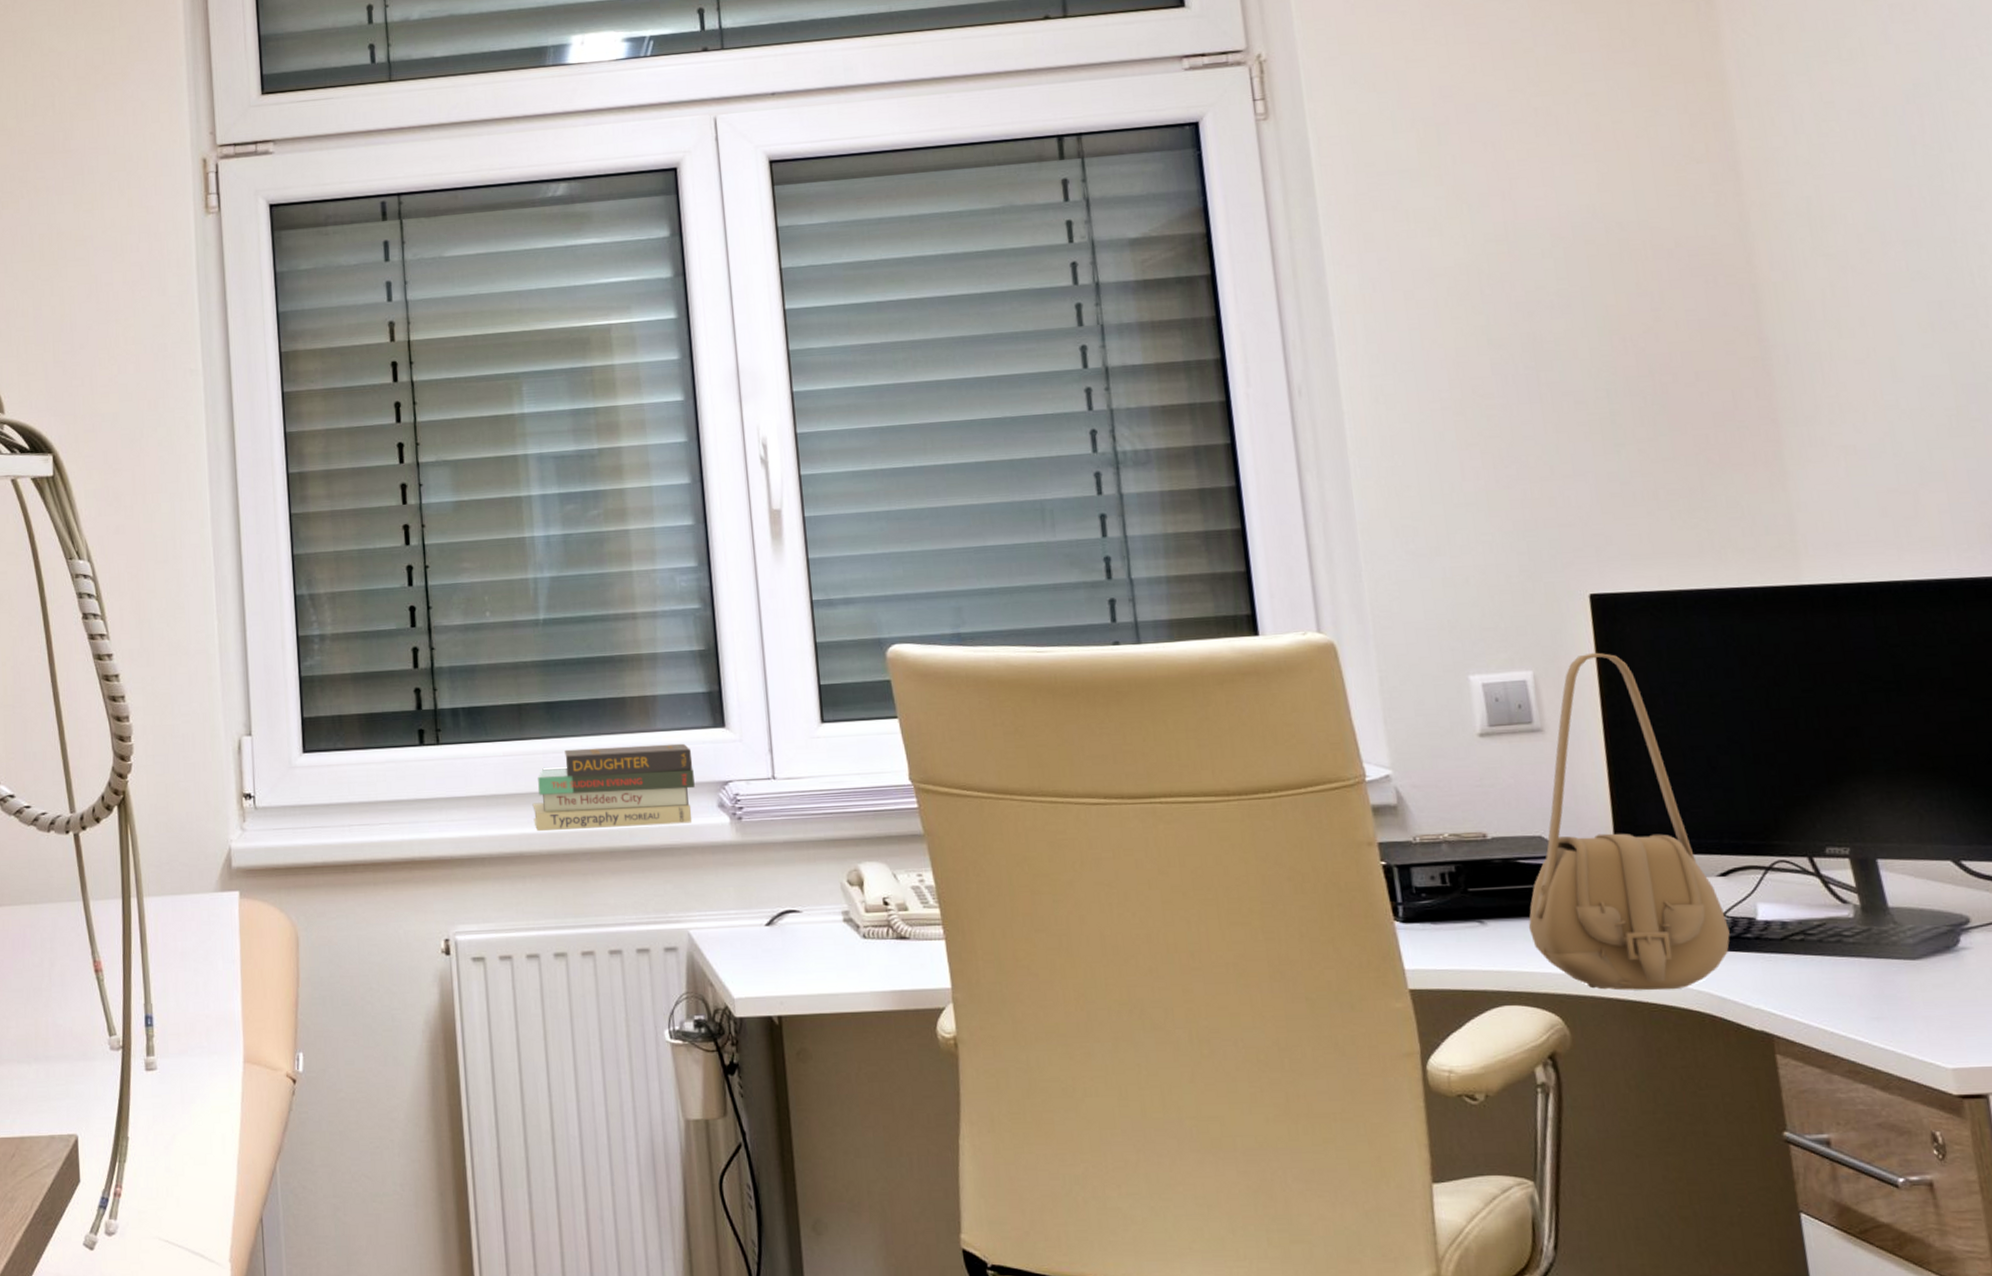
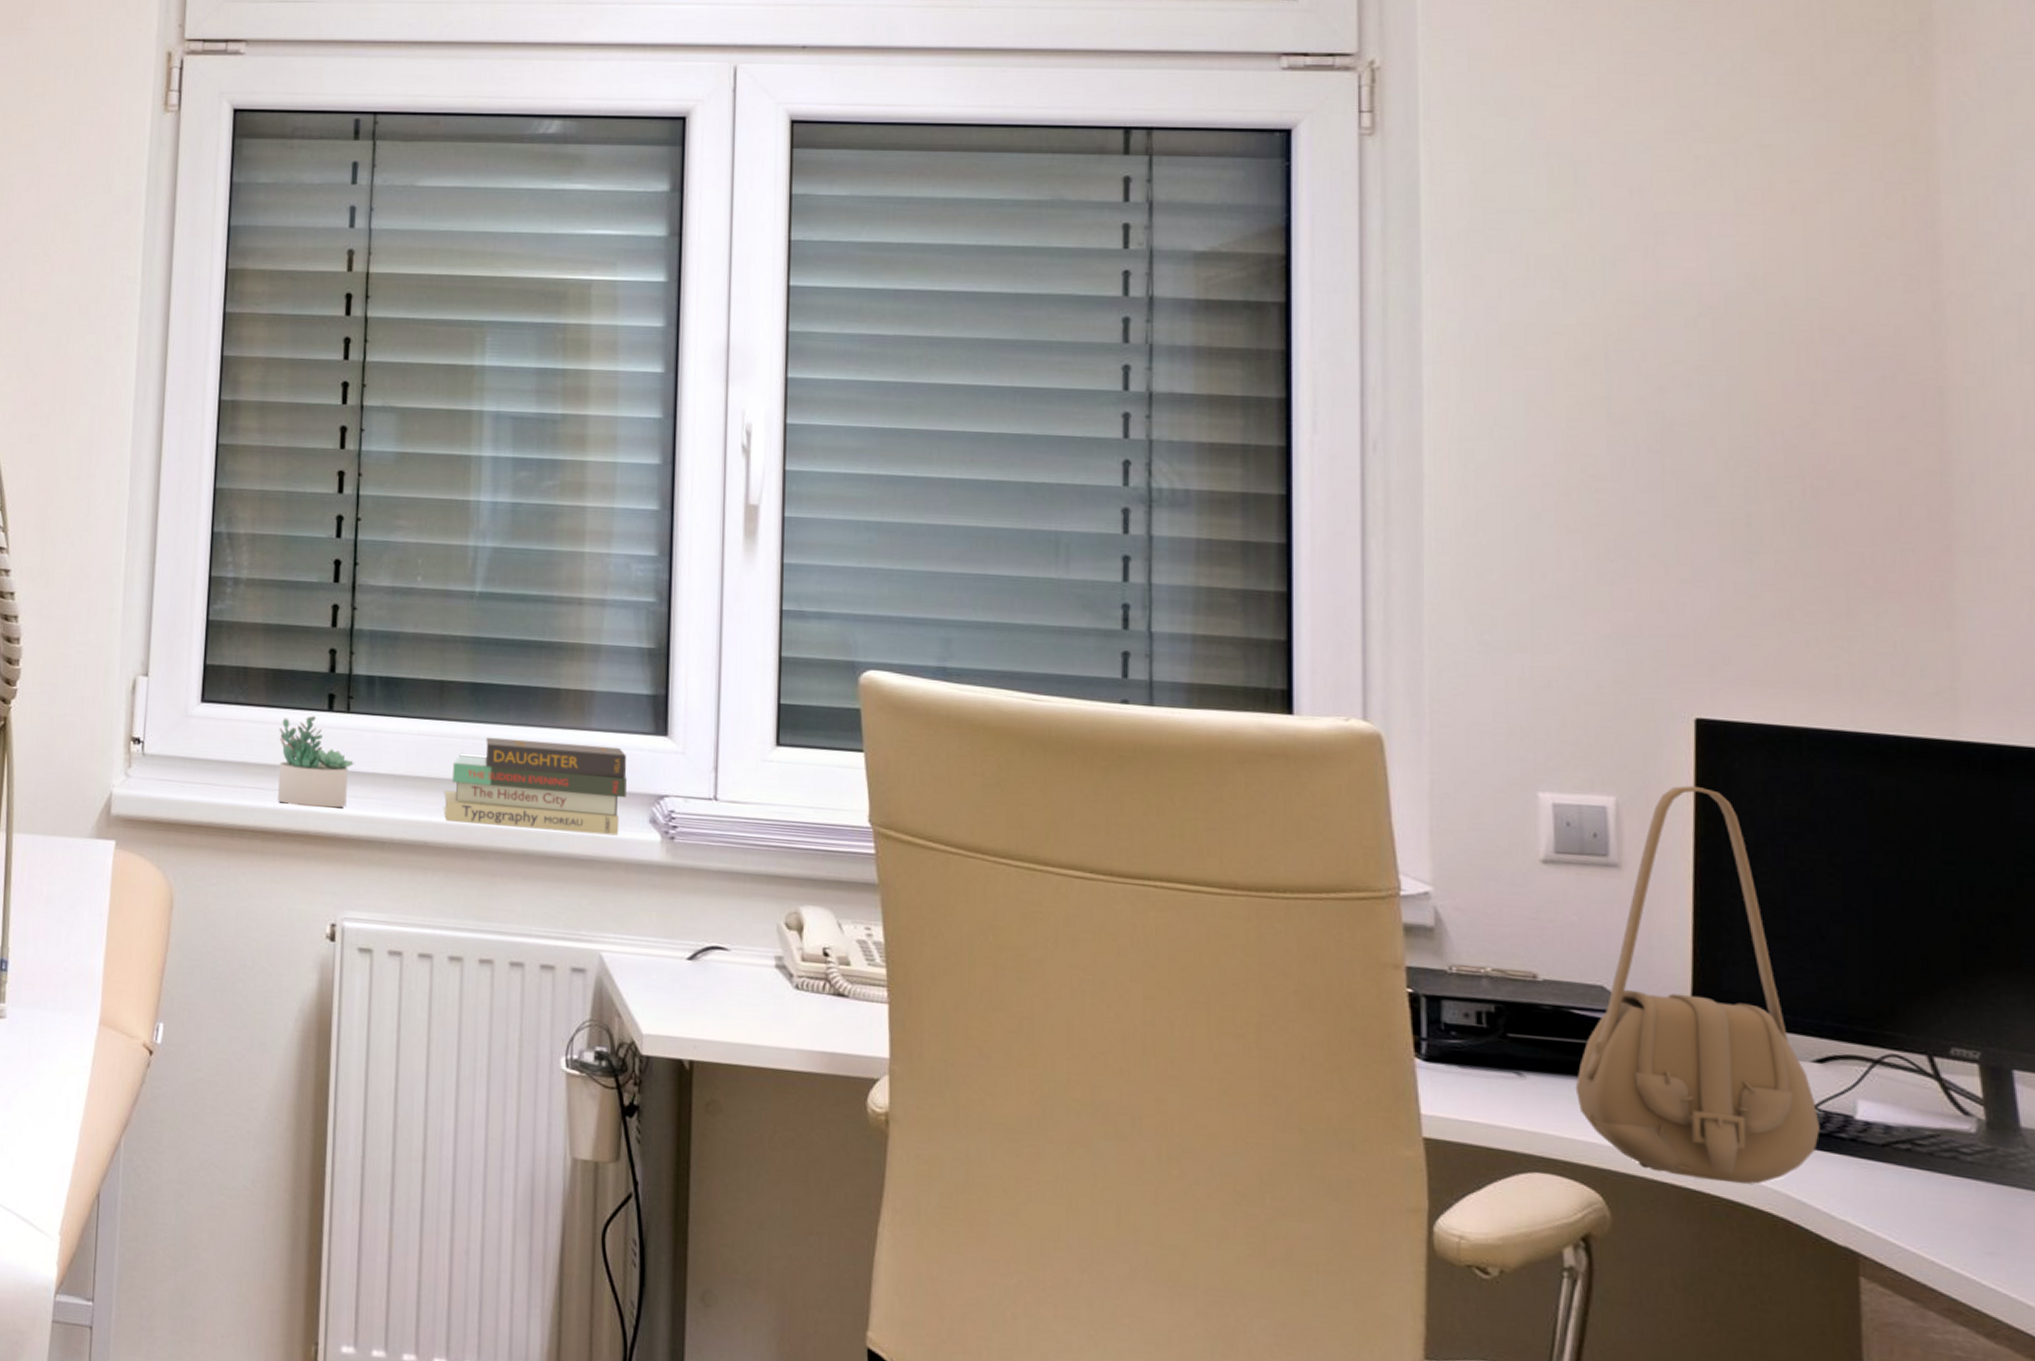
succulent plant: none [377,752,449,836] -> present [278,716,355,808]

